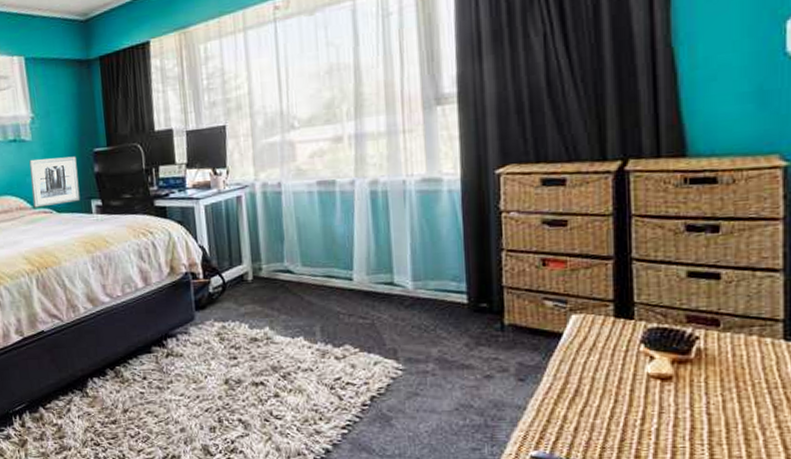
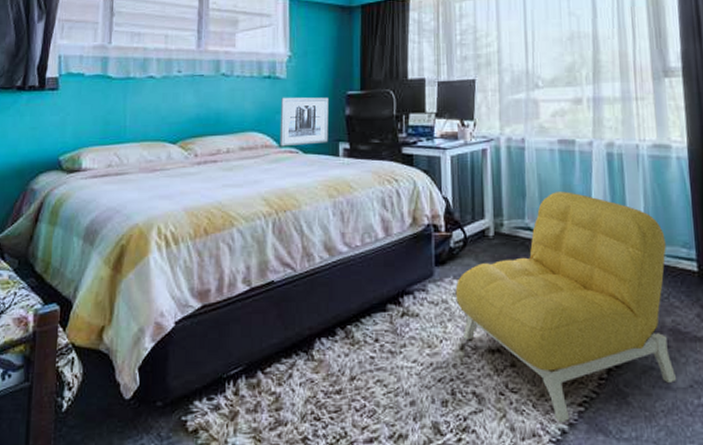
armchair: none [217,233,442,443] -> present [455,191,677,423]

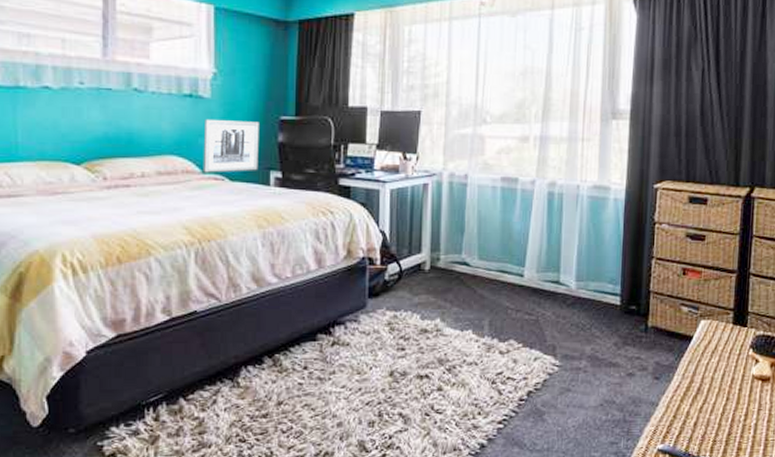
armchair: present [455,191,677,423] -> none [387,228,595,438]

